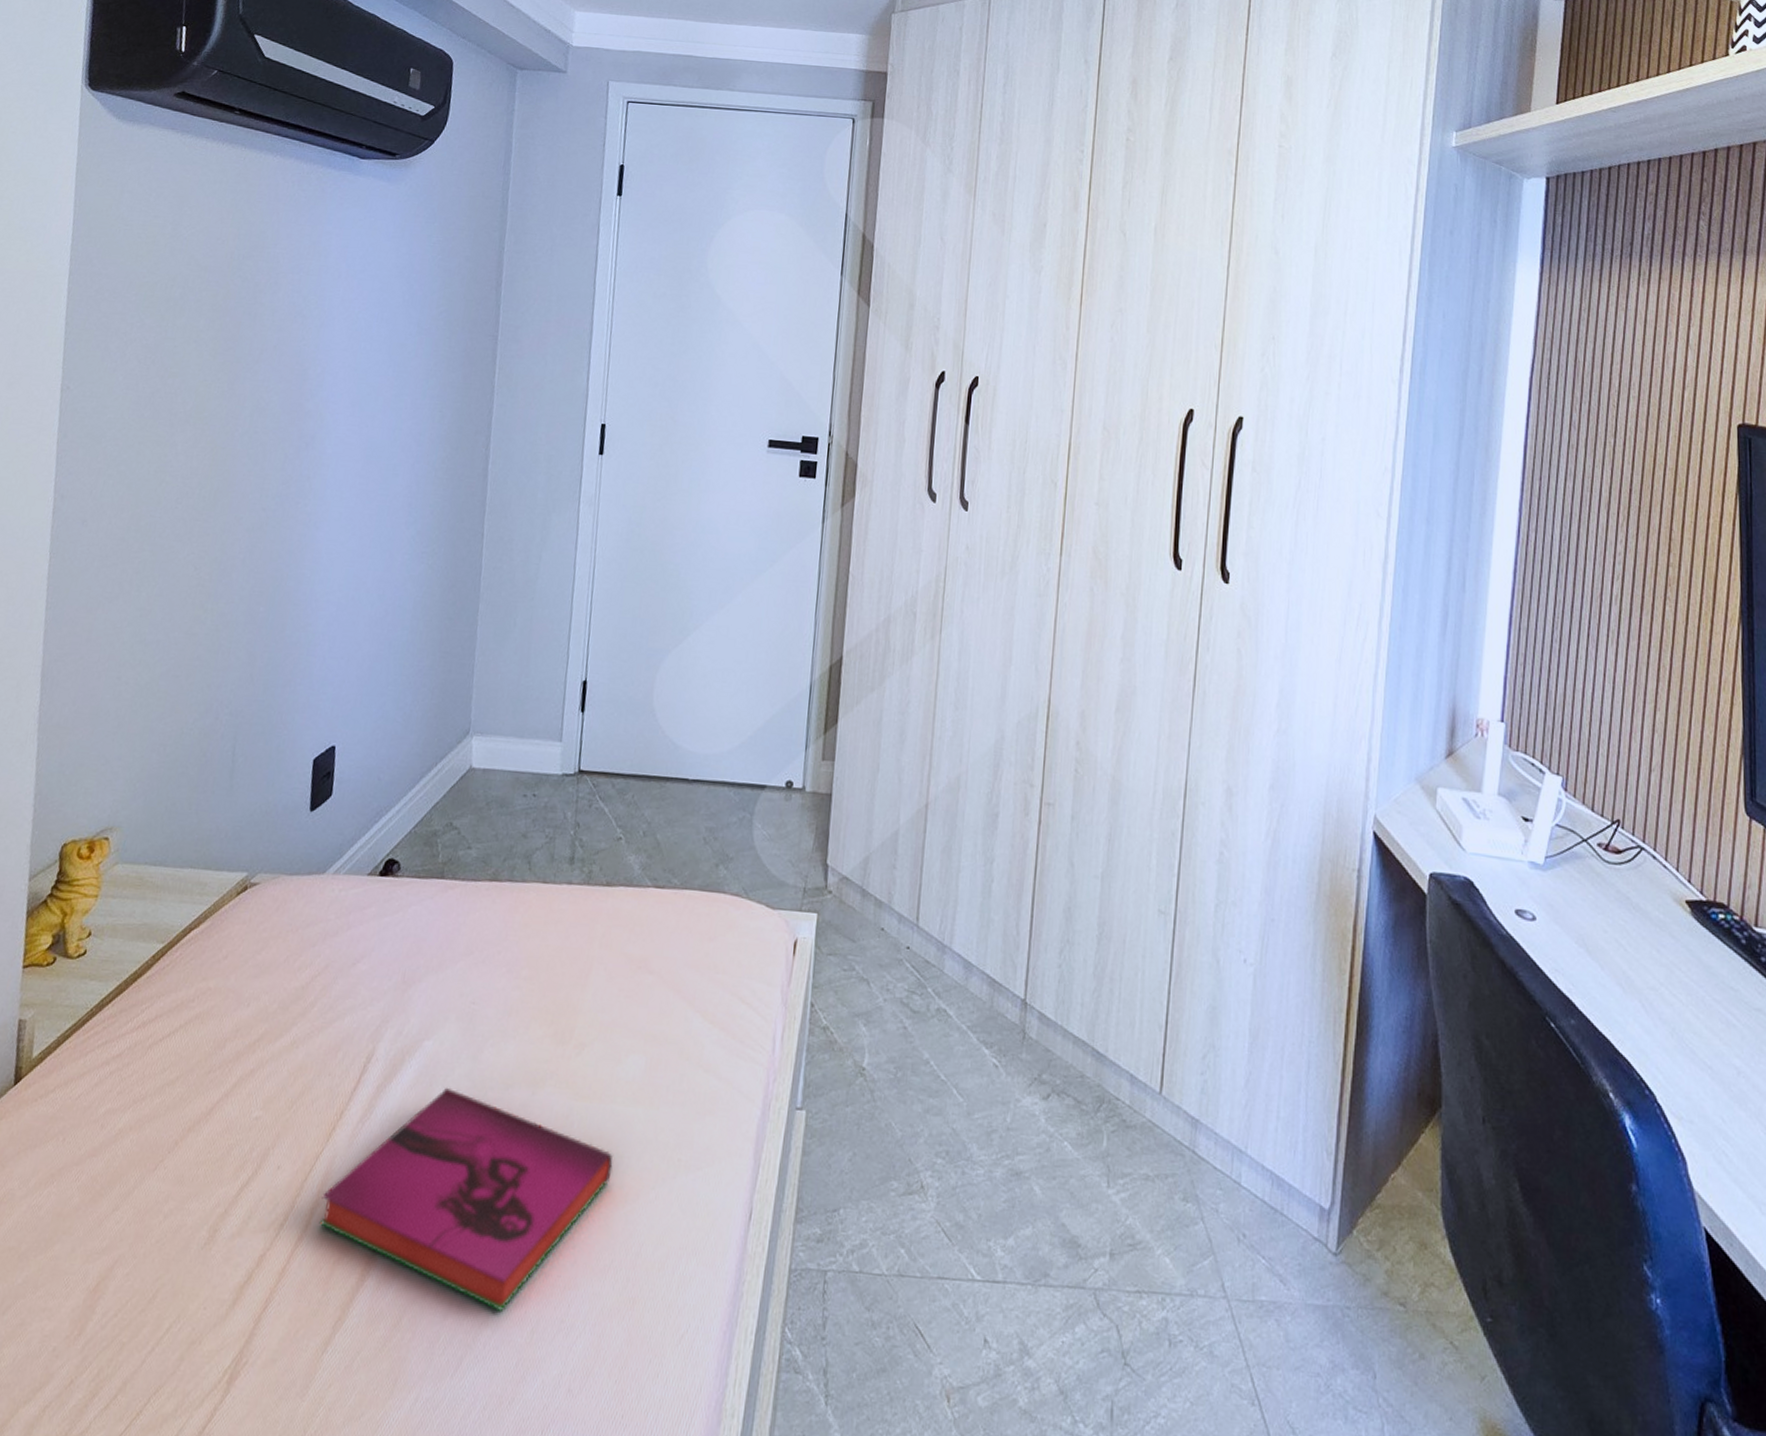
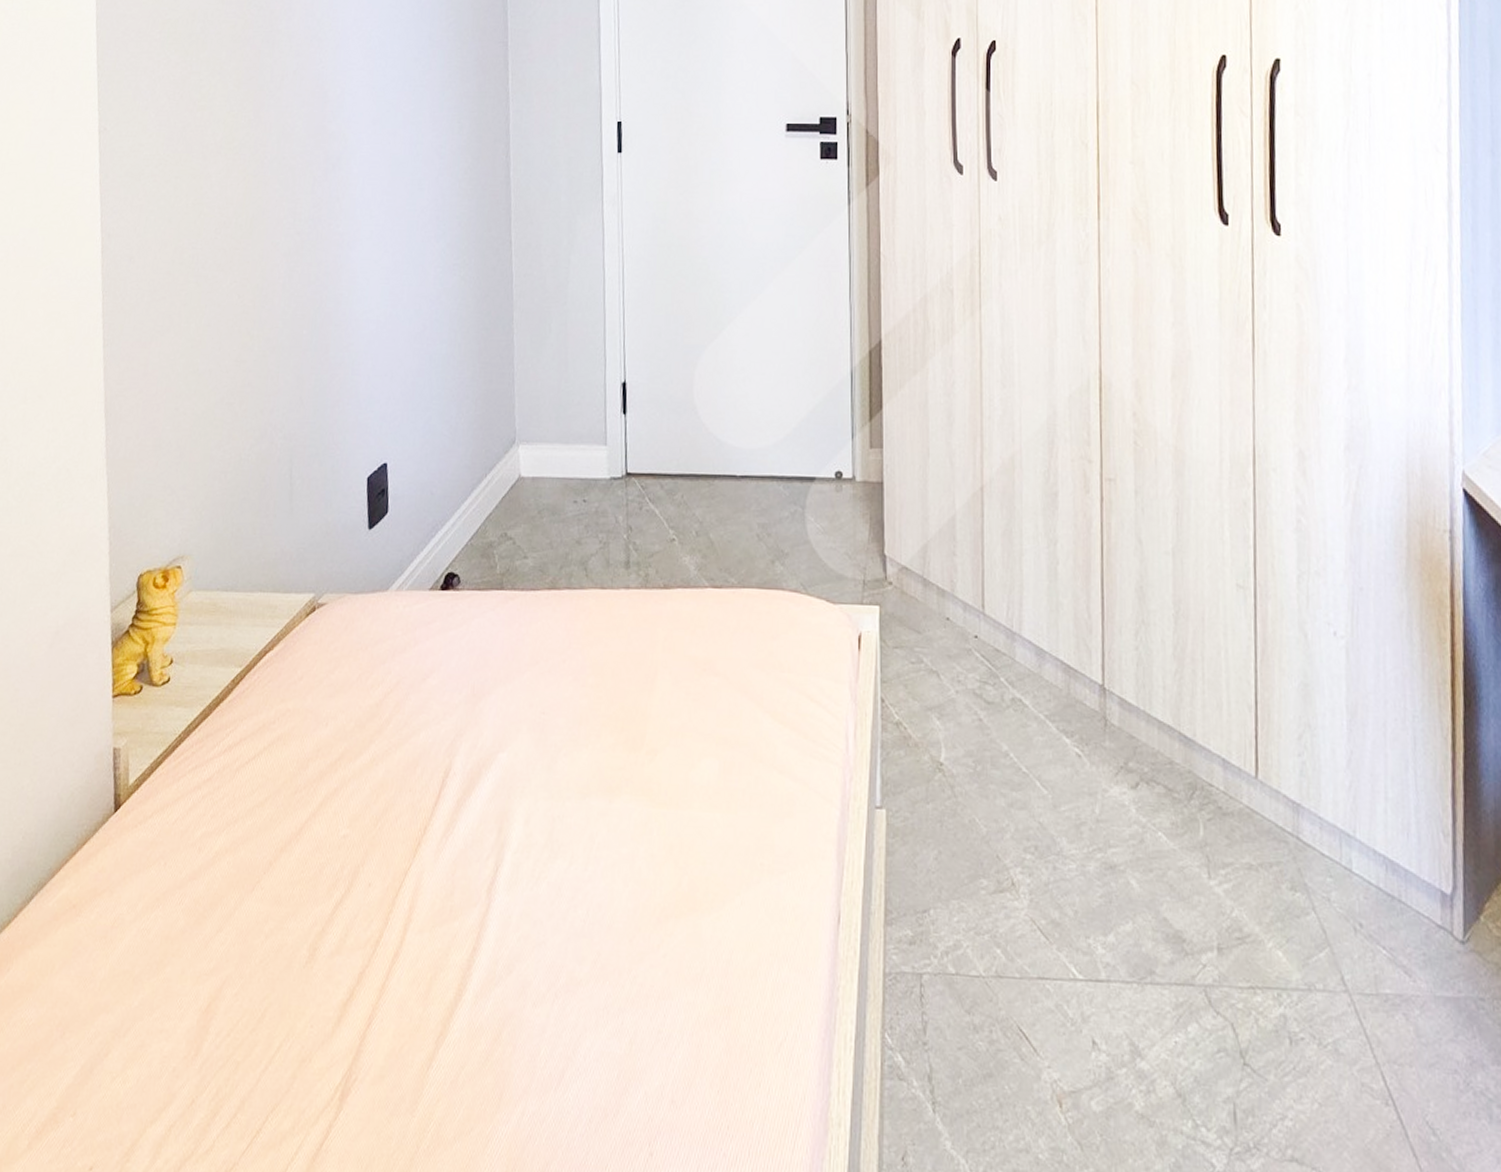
hardback book: present [319,1087,614,1312] -> none [413,798,696,1024]

